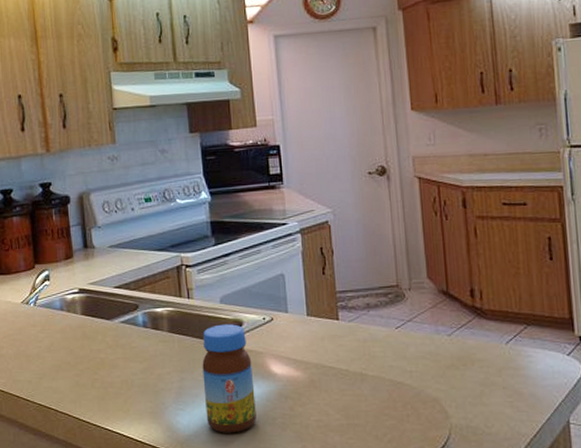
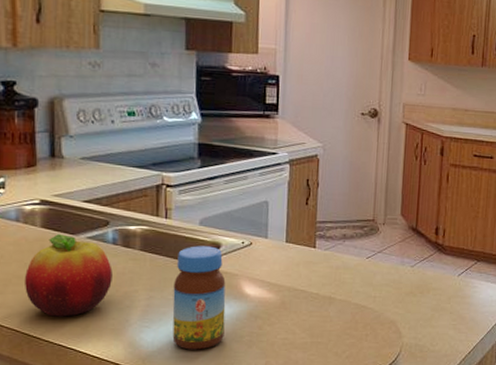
fruit: none [72,320,146,401] -> present [25,234,113,317]

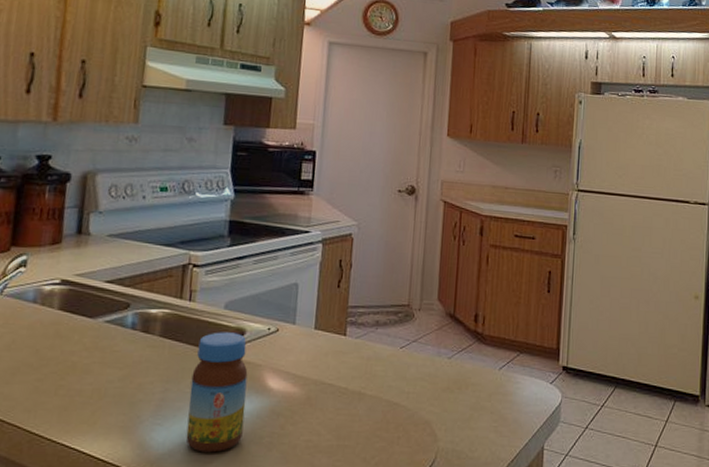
fruit: present [25,234,113,317] -> none [33,317,129,412]

